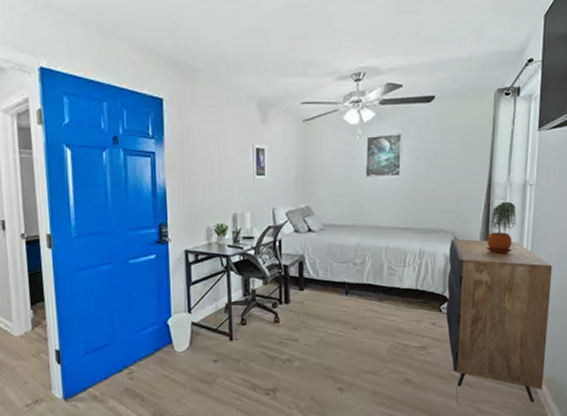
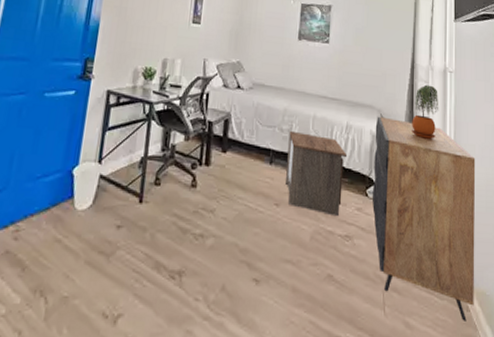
nightstand: none [362,263,421,332] -> present [286,130,348,217]

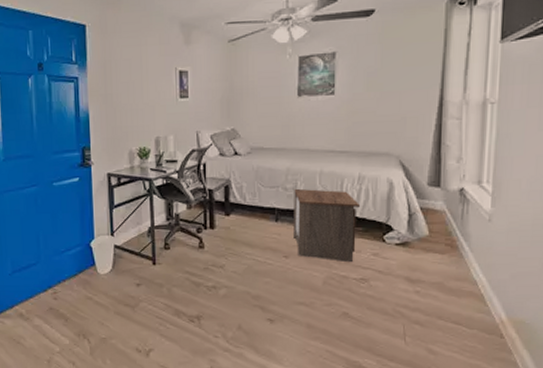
dresser: present [372,116,476,321] -> none [391,162,521,347]
potted plant: present [410,84,439,139] -> none [437,121,475,179]

